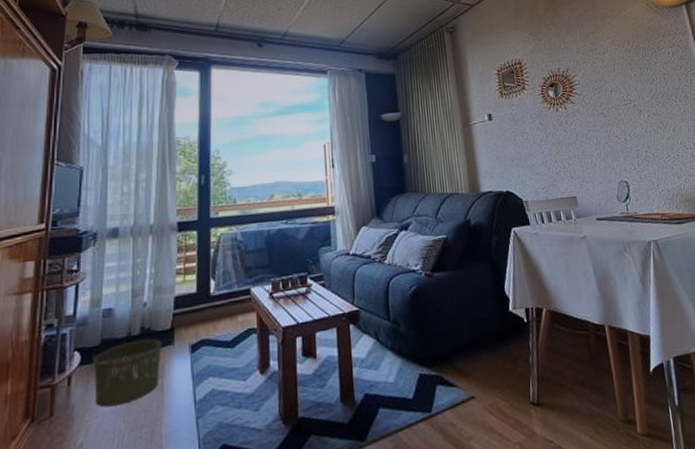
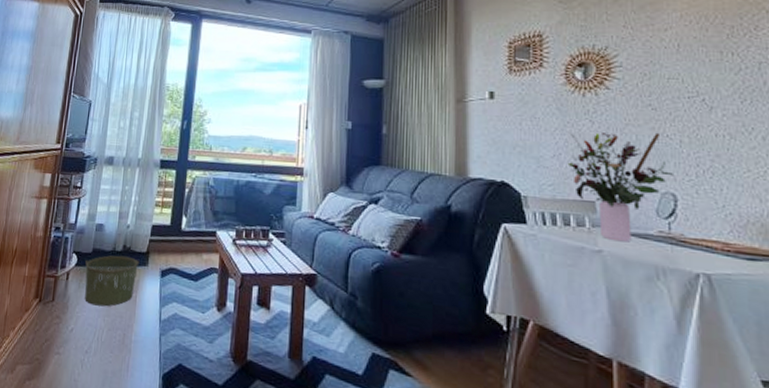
bouquet: none [551,134,625,227] -> present [567,132,675,242]

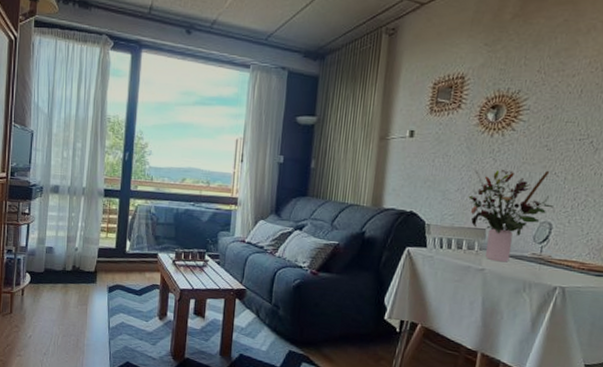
basket: present [84,255,140,307] -> none [38,274,89,317]

